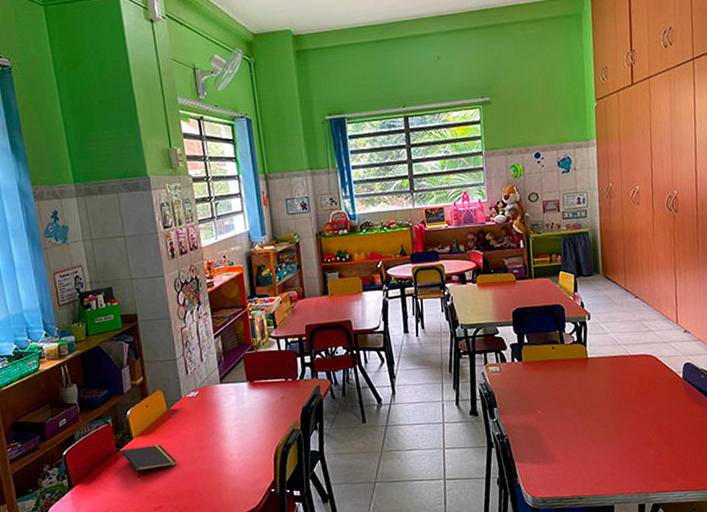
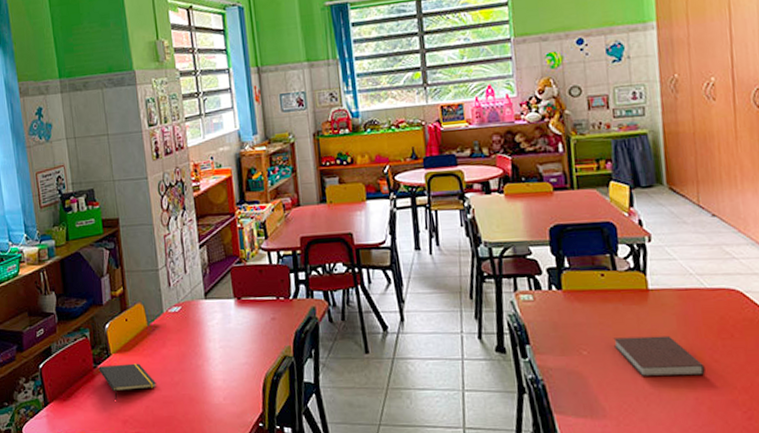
notebook: none [561,394,629,428] -> present [613,335,706,377]

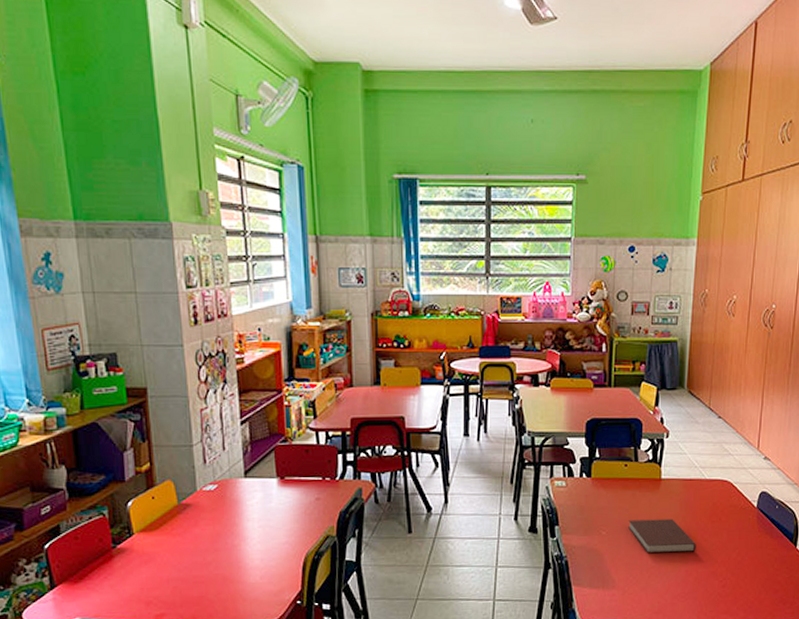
notepad: present [98,363,156,400] -> none [118,543,186,581]

